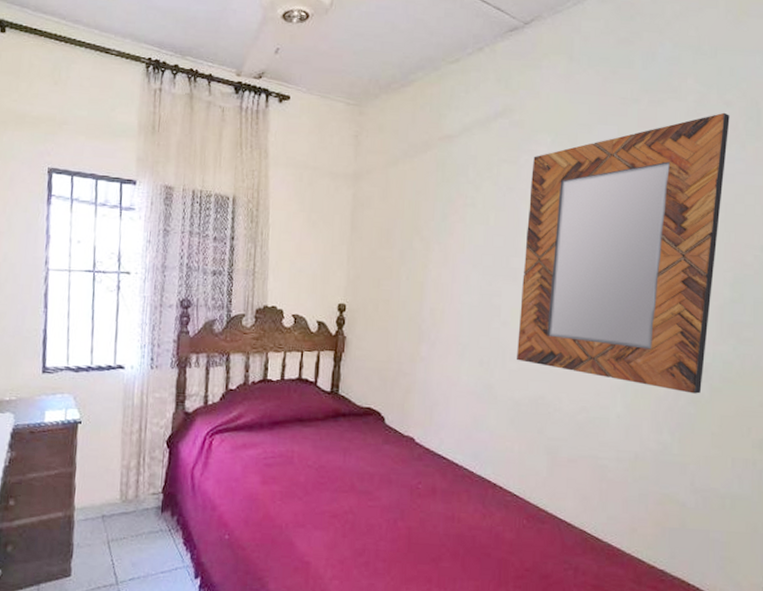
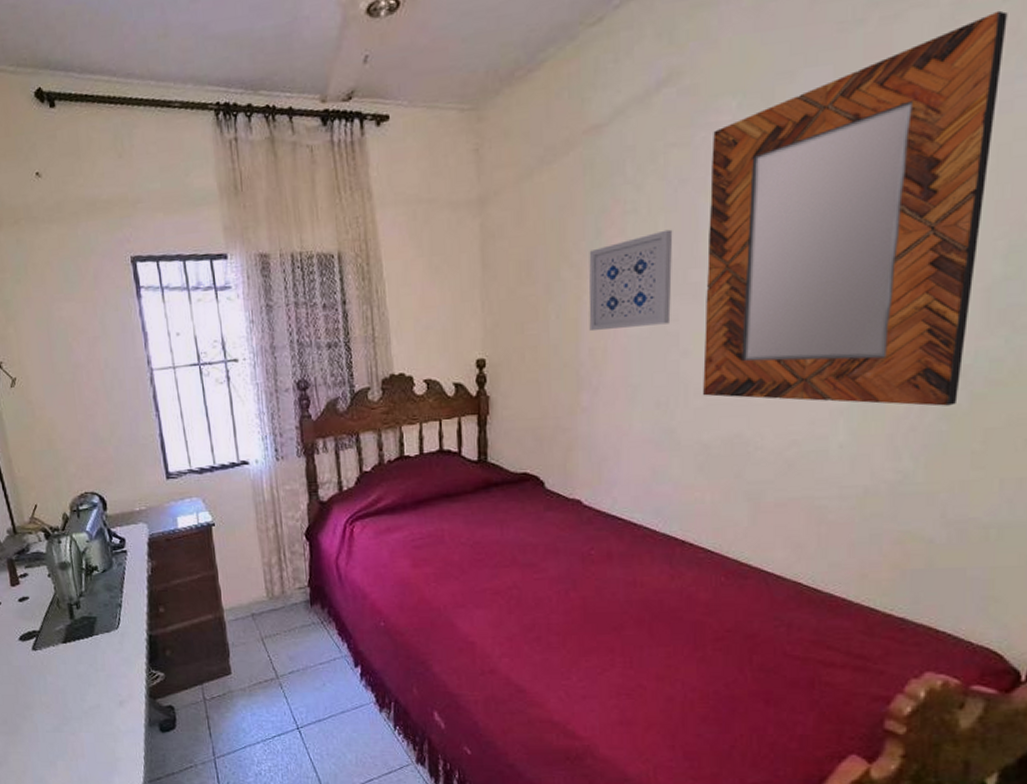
wall art: none [432,223,501,298] -> present [588,229,673,332]

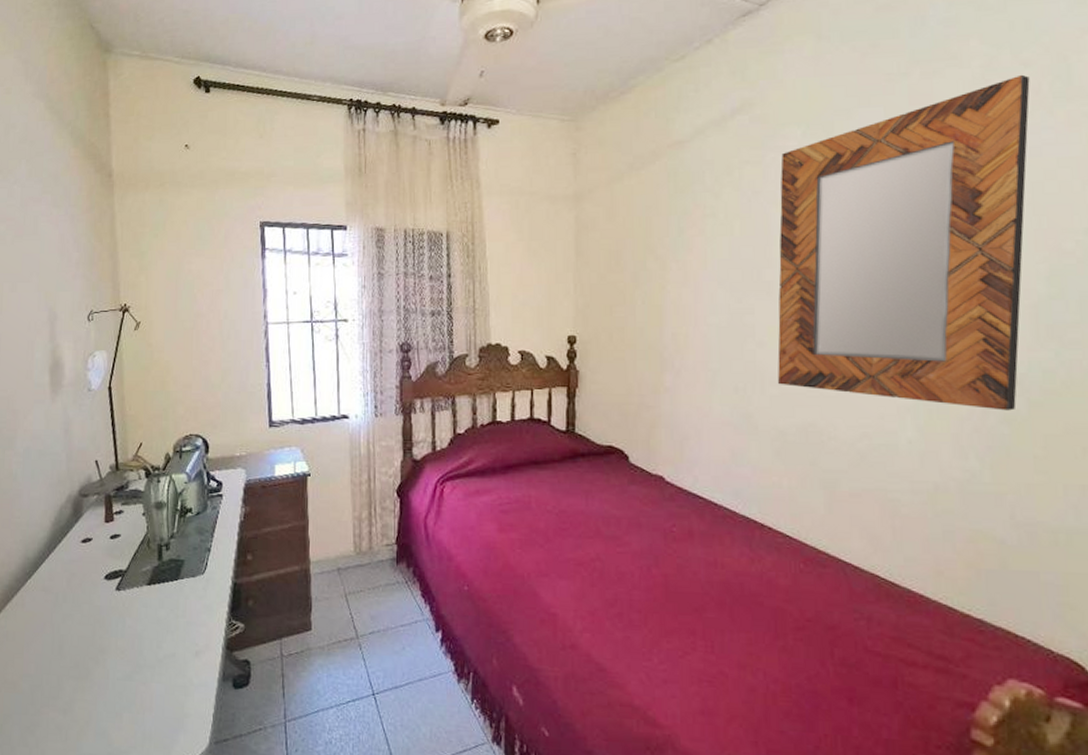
wall art: present [588,229,673,332] -> none [672,233,748,318]

